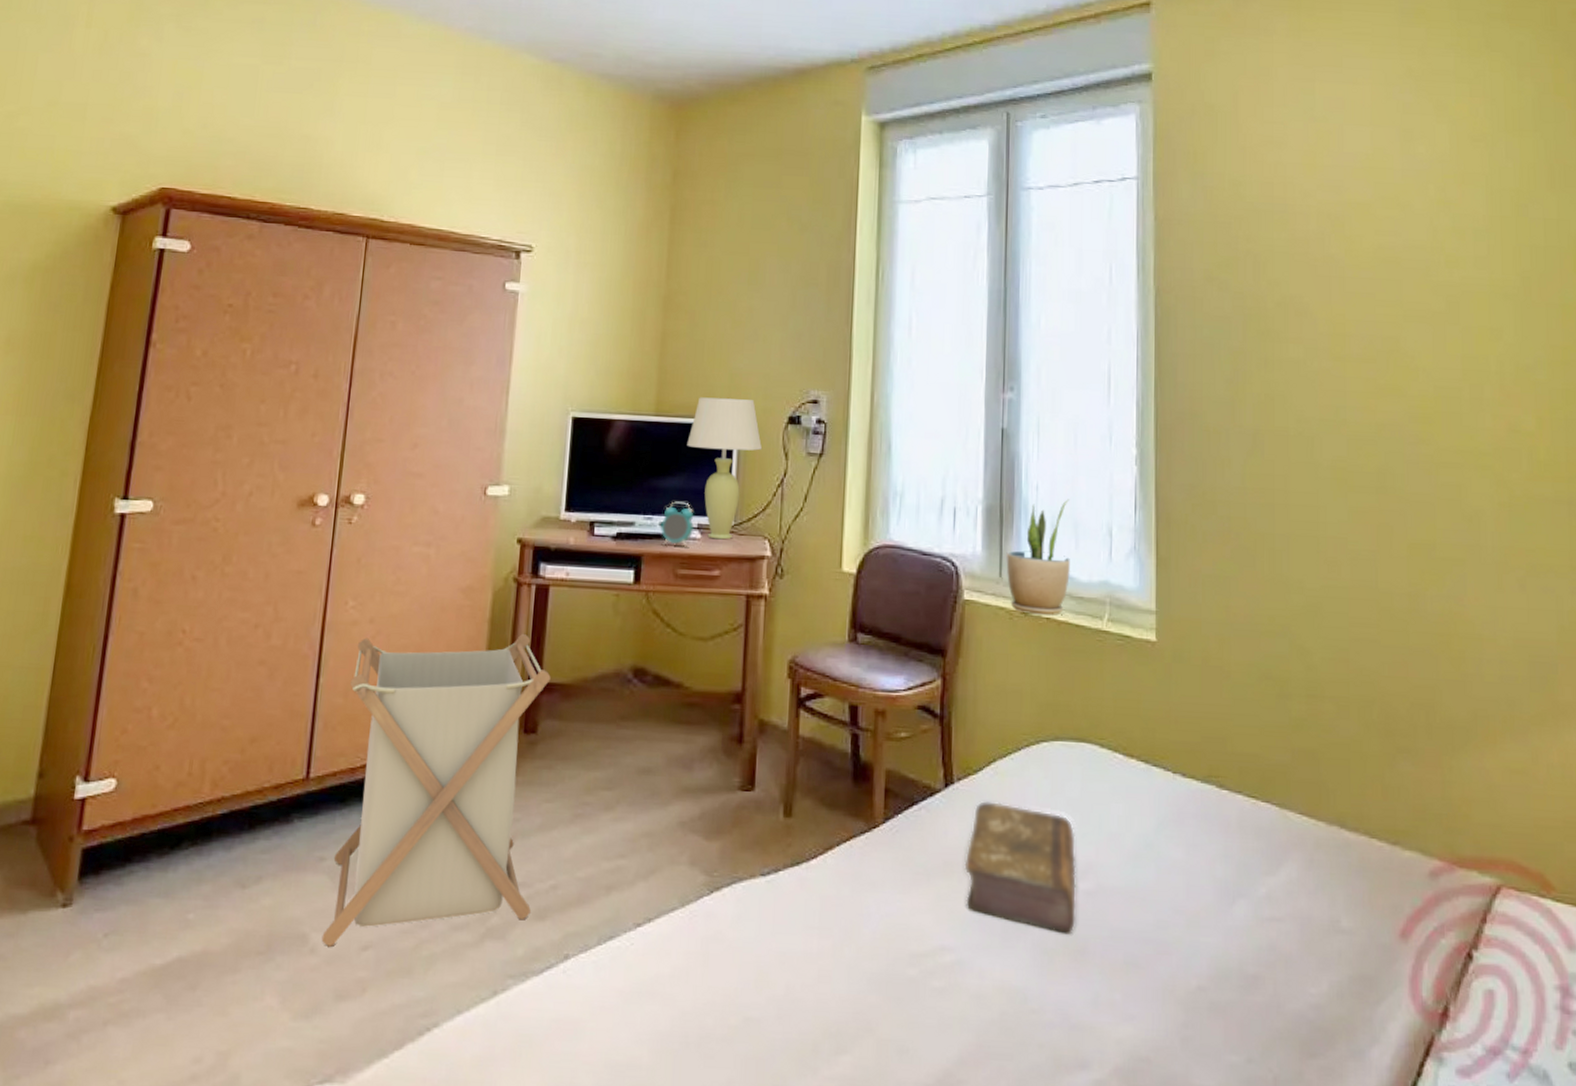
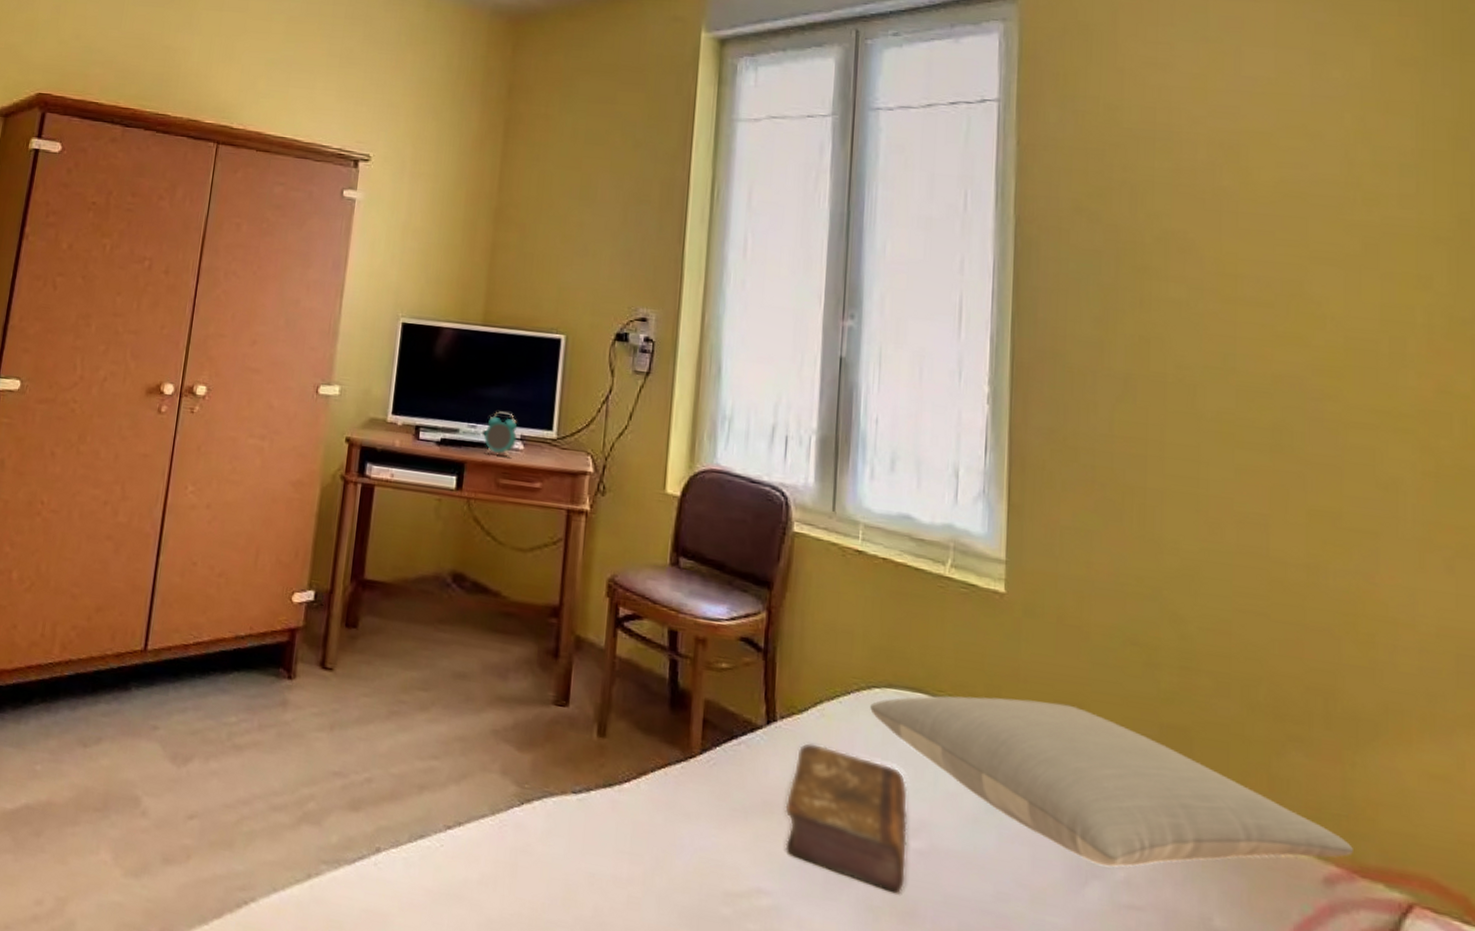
laundry basket: present [321,633,551,947] -> none [152,522,373,812]
table lamp: present [687,397,763,540] -> none [513,309,589,453]
potted plant: present [1006,499,1071,616] -> none [840,435,913,557]
pillow: none [1039,739,1452,885] -> present [870,695,1353,867]

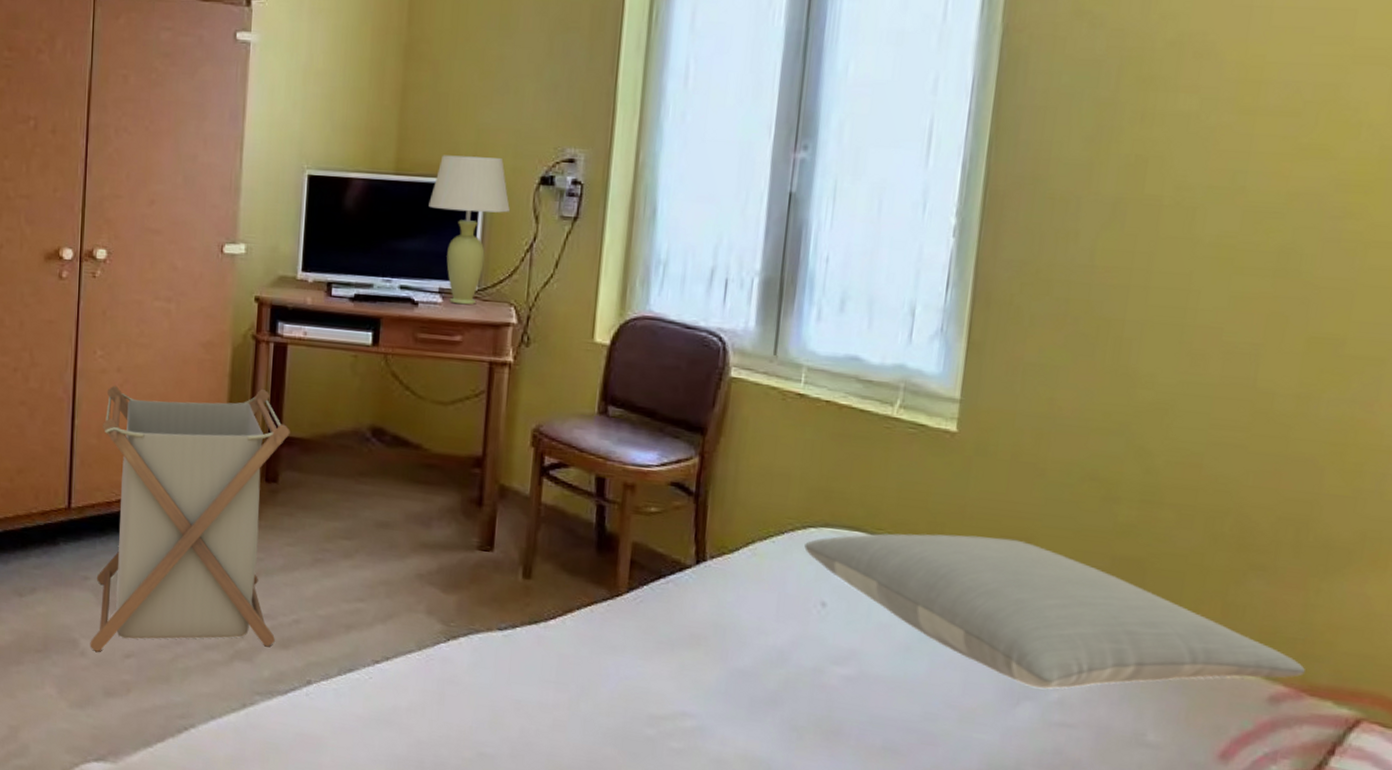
laundry basket: none [152,522,373,812] -> present [90,385,290,652]
alarm clock: present [483,411,518,458] -> none [399,264,436,312]
table lamp: none [513,309,589,453] -> present [428,155,511,305]
book: present [785,742,908,893] -> none [711,580,839,714]

